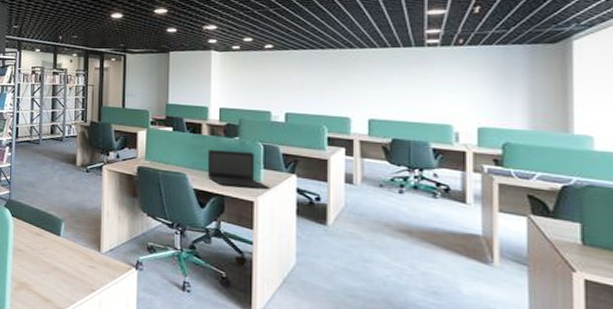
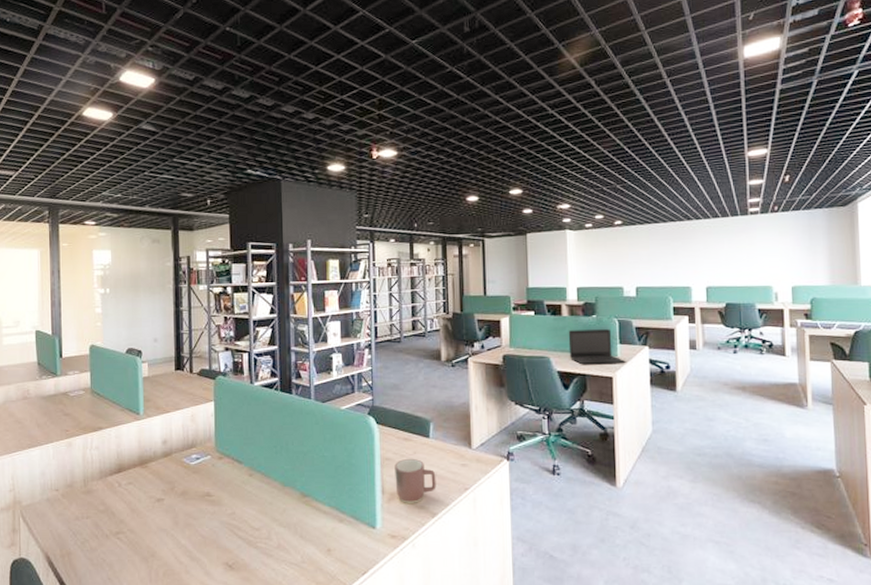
mug: none [25,252,64,296] -> present [394,458,436,503]

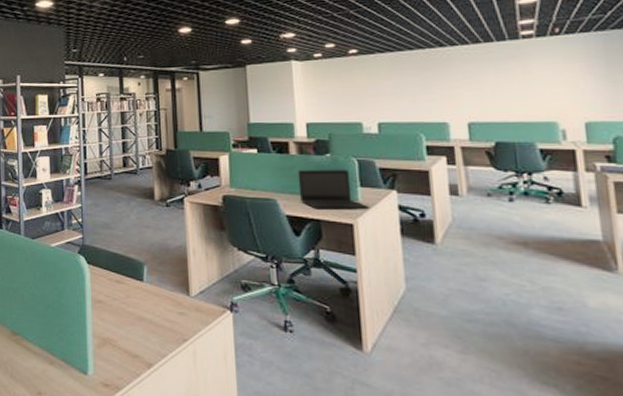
mug: present [394,458,436,503] -> none [106,302,152,351]

